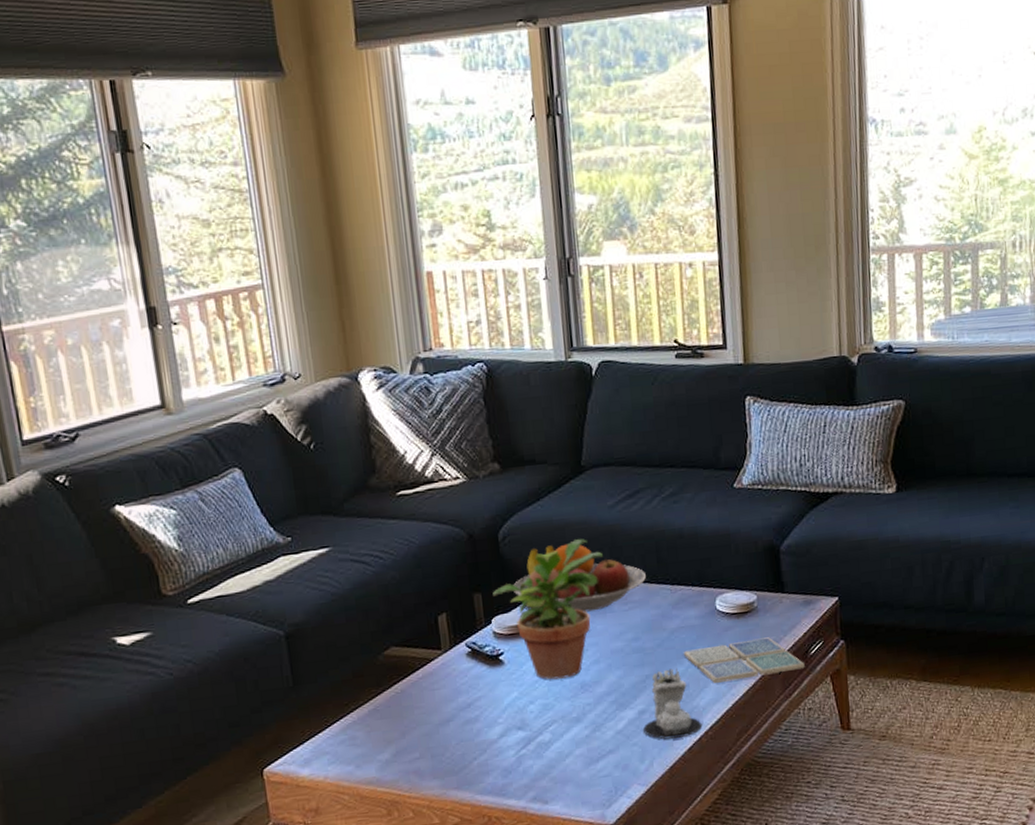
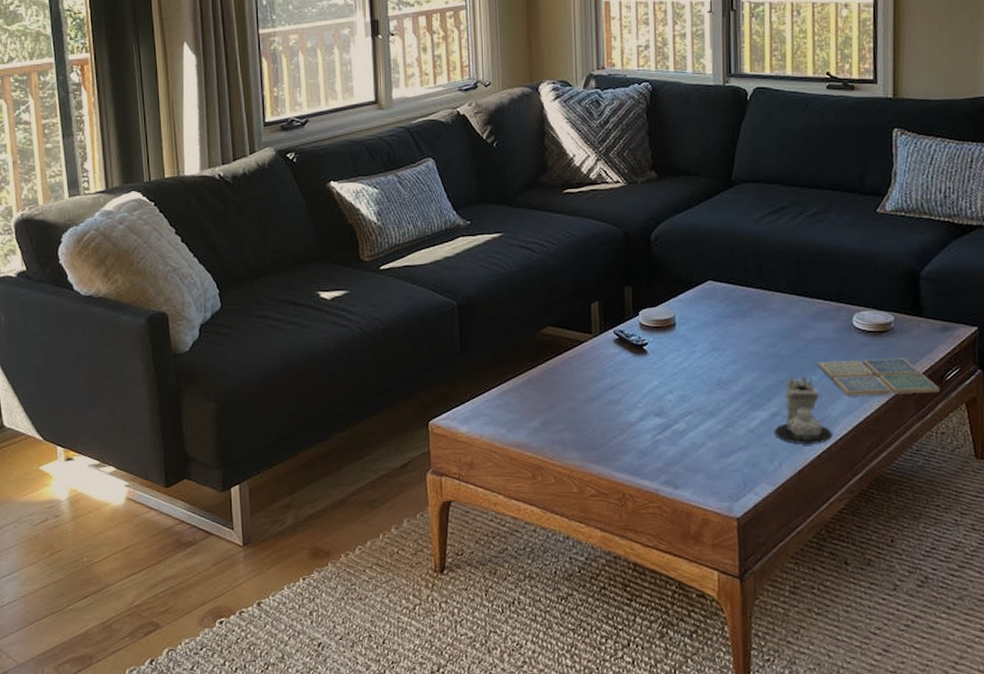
potted plant: present [492,539,604,680] -> none [642,247,747,374]
fruit bowl: present [513,545,646,612] -> none [661,250,786,315]

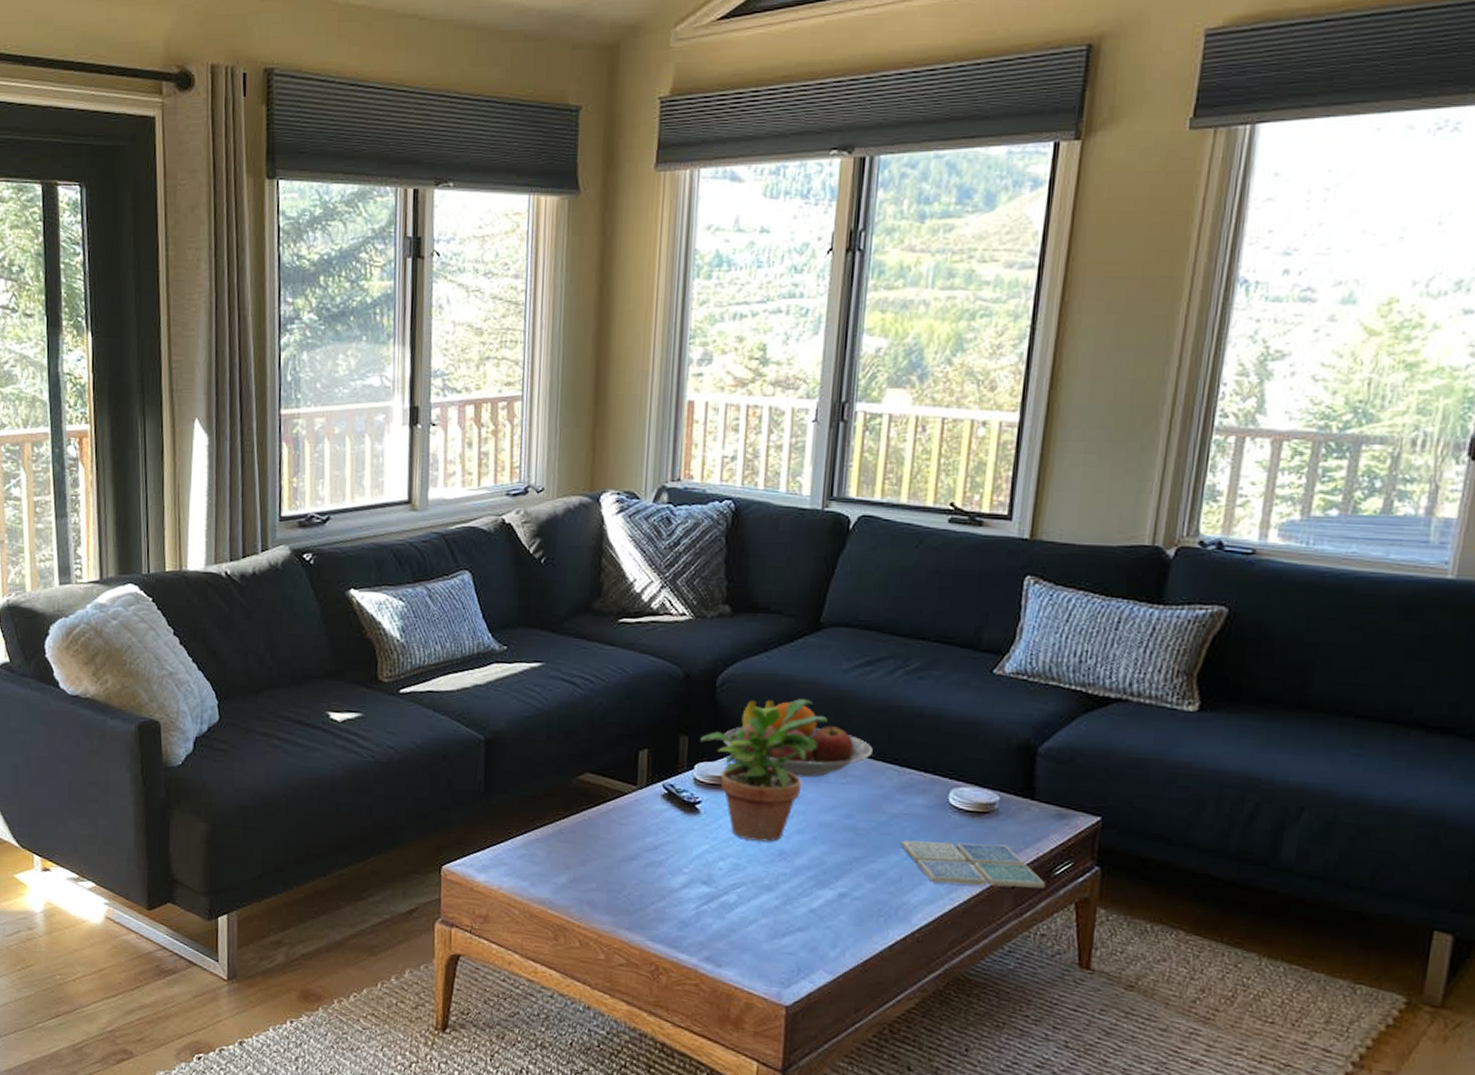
potted plant: none [642,247,747,374] -> present [700,699,829,842]
fruit bowl: none [661,250,786,315] -> present [723,699,873,778]
candle: present [775,377,833,444] -> none [841,855,910,933]

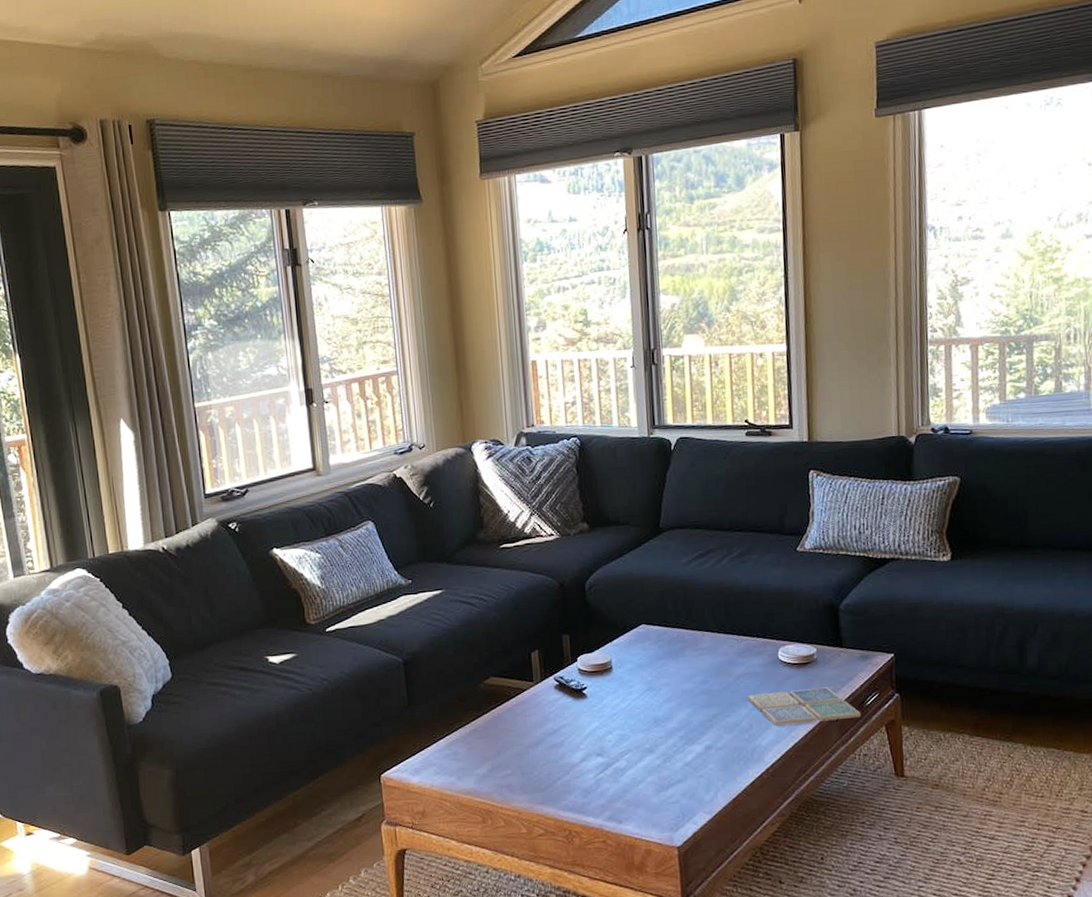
potted plant: present [700,699,829,842] -> none [579,591,678,714]
fruit bowl: present [723,699,873,778] -> none [597,596,715,656]

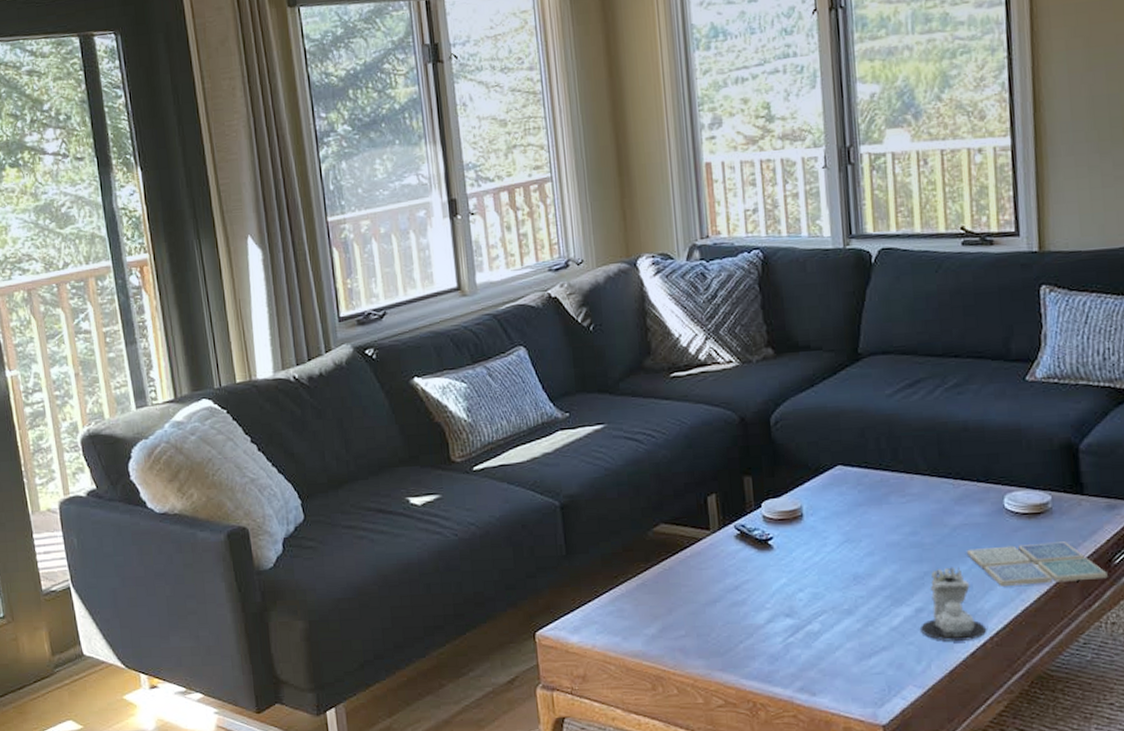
candle: none [709,710,764,774] -> present [921,567,987,641]

